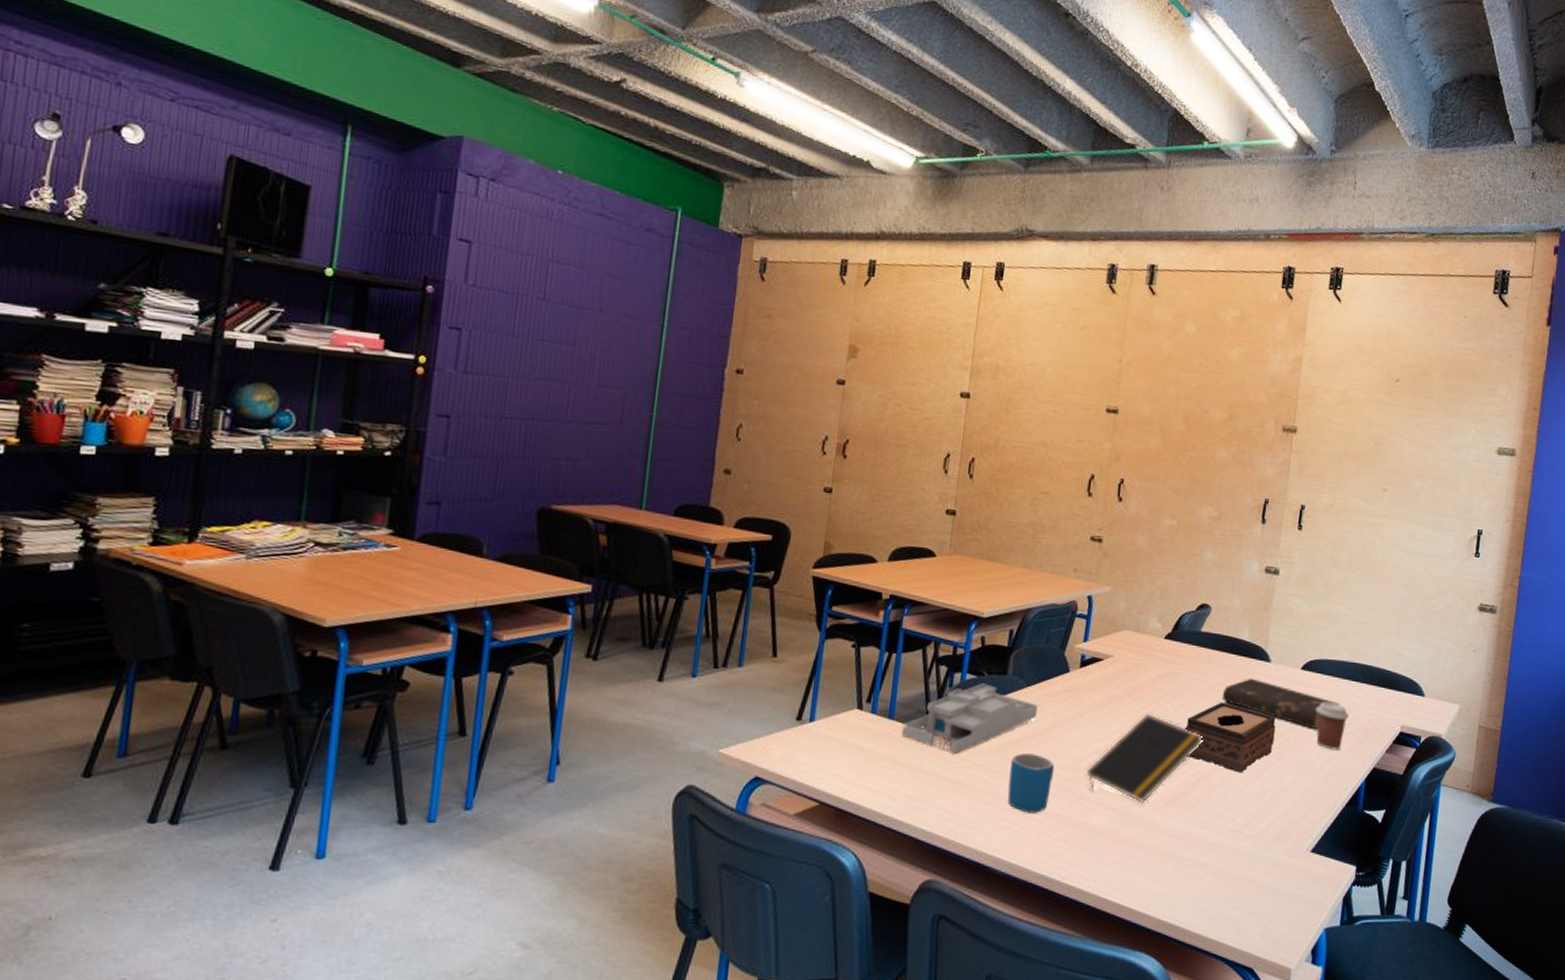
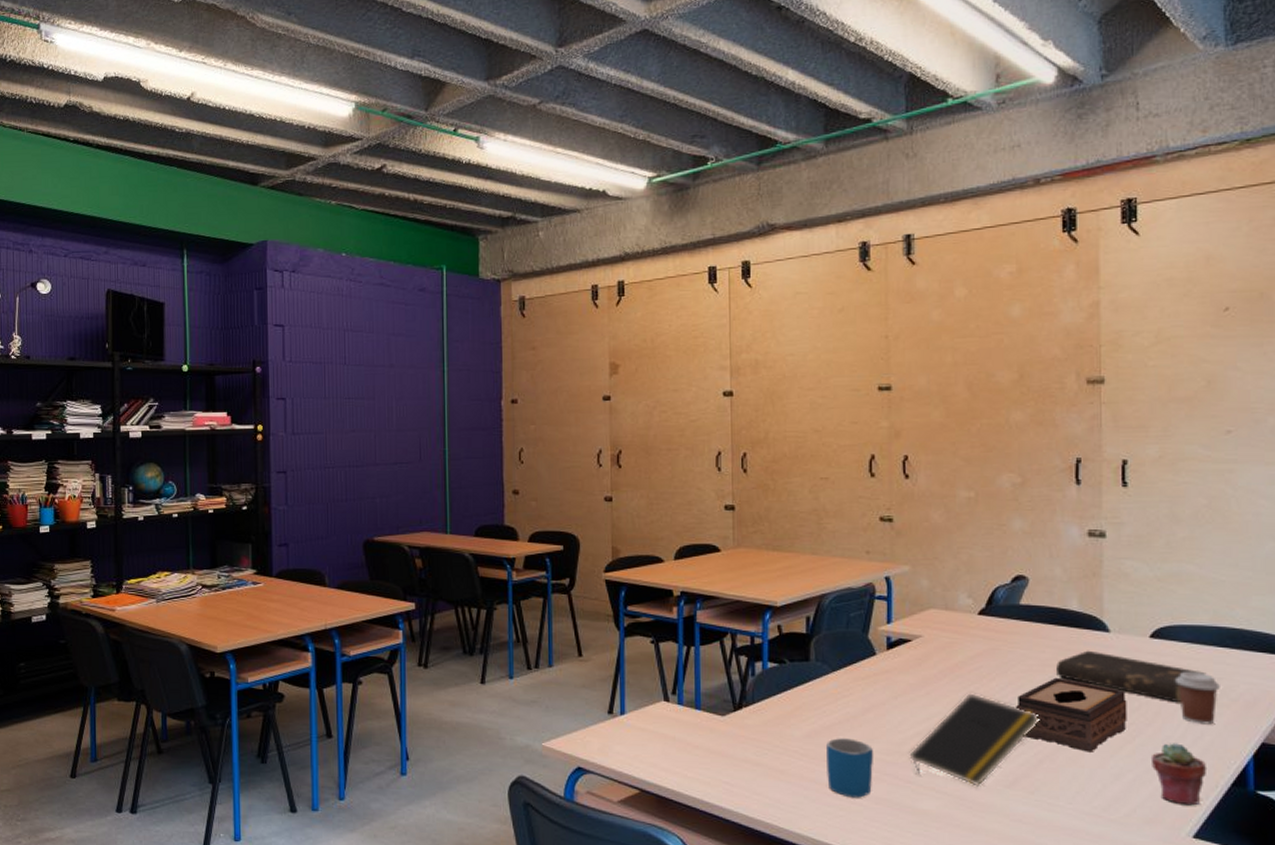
desk organizer: present [901,683,1038,755] -> none [709,671,847,742]
potted succulent: none [1287,766,1330,823] -> present [1150,743,1208,806]

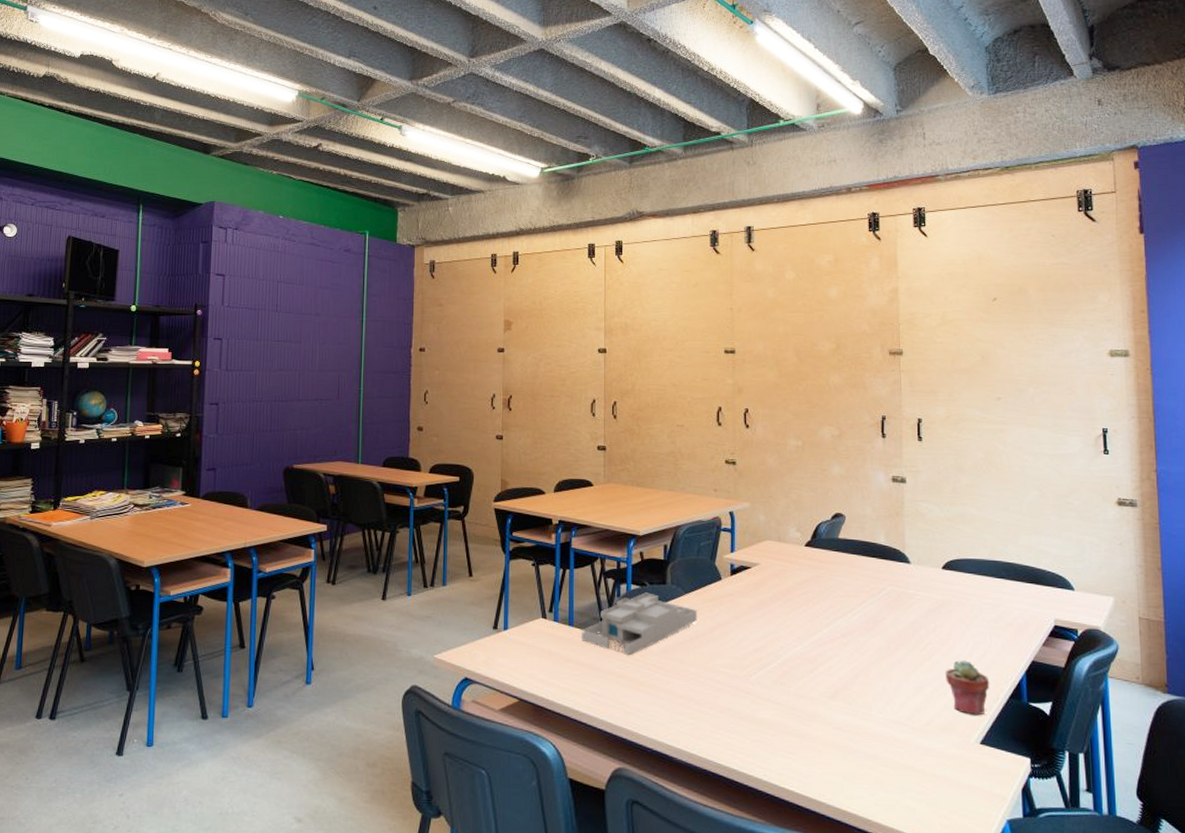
desk organizer: none [709,671,847,742] -> present [581,592,697,656]
mug: present [826,738,874,798] -> none [680,653,720,708]
notepad: present [909,693,1040,787] -> none [749,614,856,698]
tissue box: present [1016,677,1127,753] -> none [836,602,926,668]
book: present [1055,650,1207,703] -> none [867,579,987,626]
coffee cup: present [1176,672,1220,725] -> none [963,599,998,645]

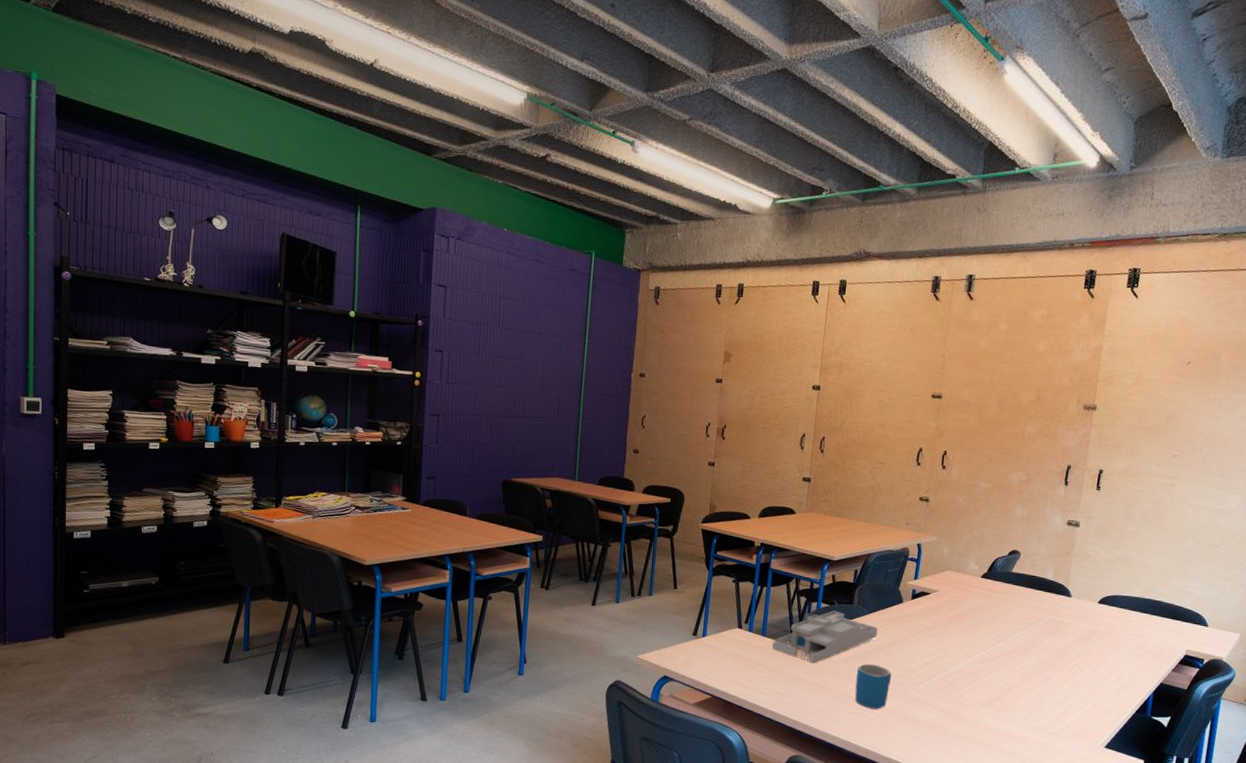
mug: none [680,653,720,708] -> present [855,664,892,709]
potted succulent: present [945,660,990,716] -> none [1085,680,1122,725]

